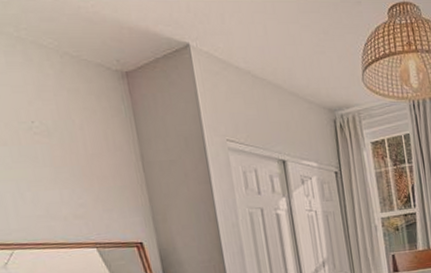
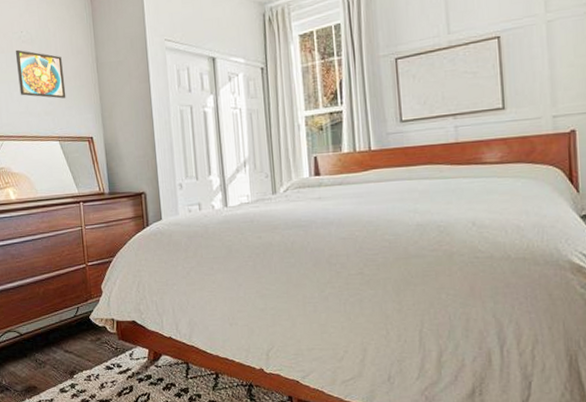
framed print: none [24,142,104,200] -> present [15,49,66,99]

